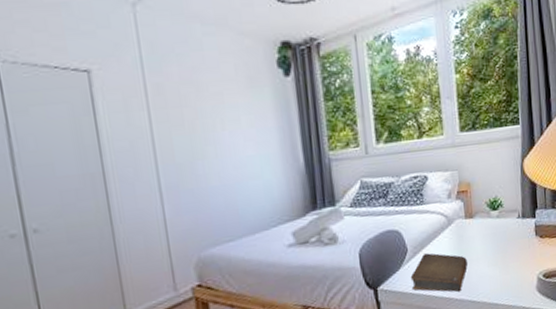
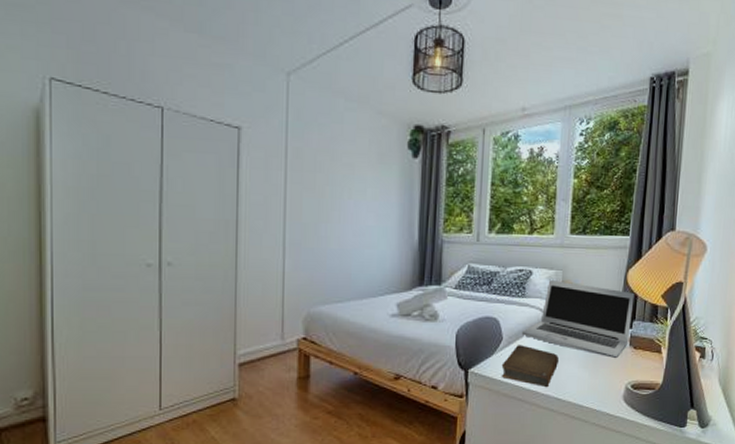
laptop: none [425,181,534,251] -> present [521,280,635,358]

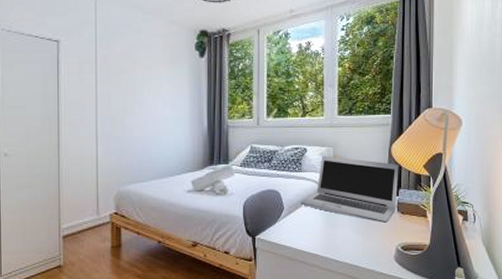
book: present [501,345,560,388] -> none [284,213,335,251]

